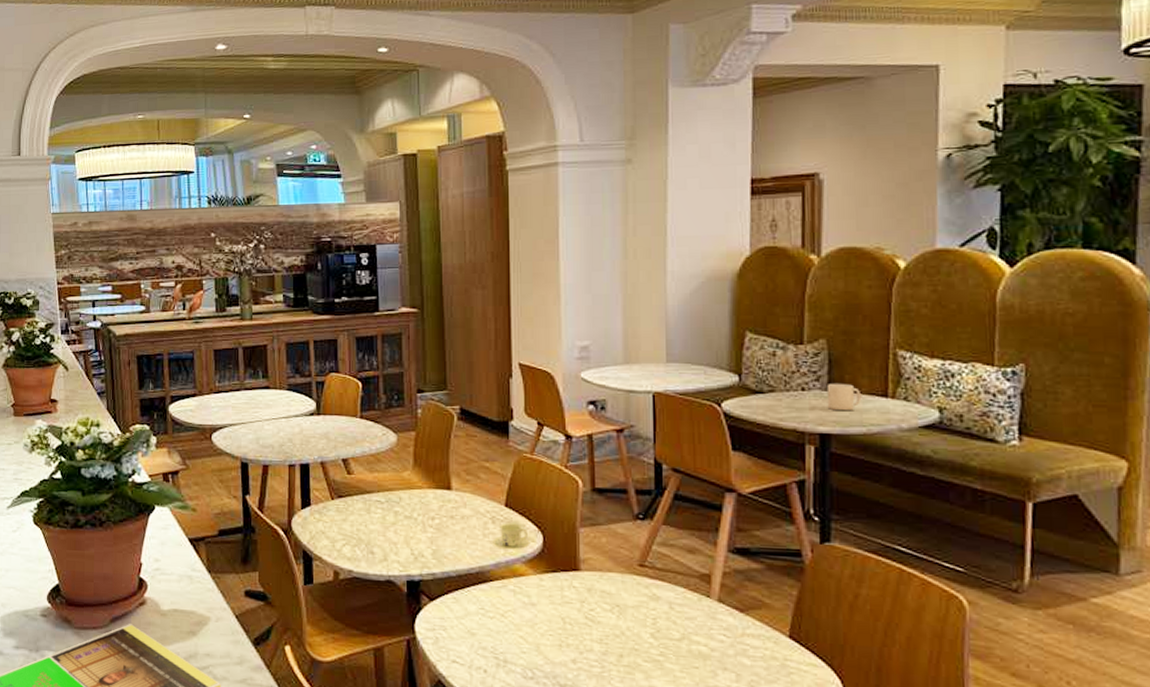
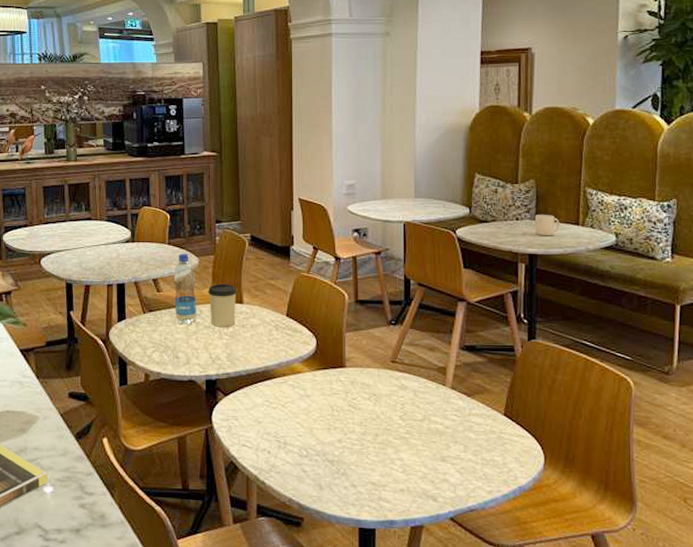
bottle: none [367,428,395,515] -> present [173,253,197,325]
cup: none [409,465,444,519] -> present [208,283,237,328]
cup and saucer: present [493,523,530,550] -> none [276,330,306,352]

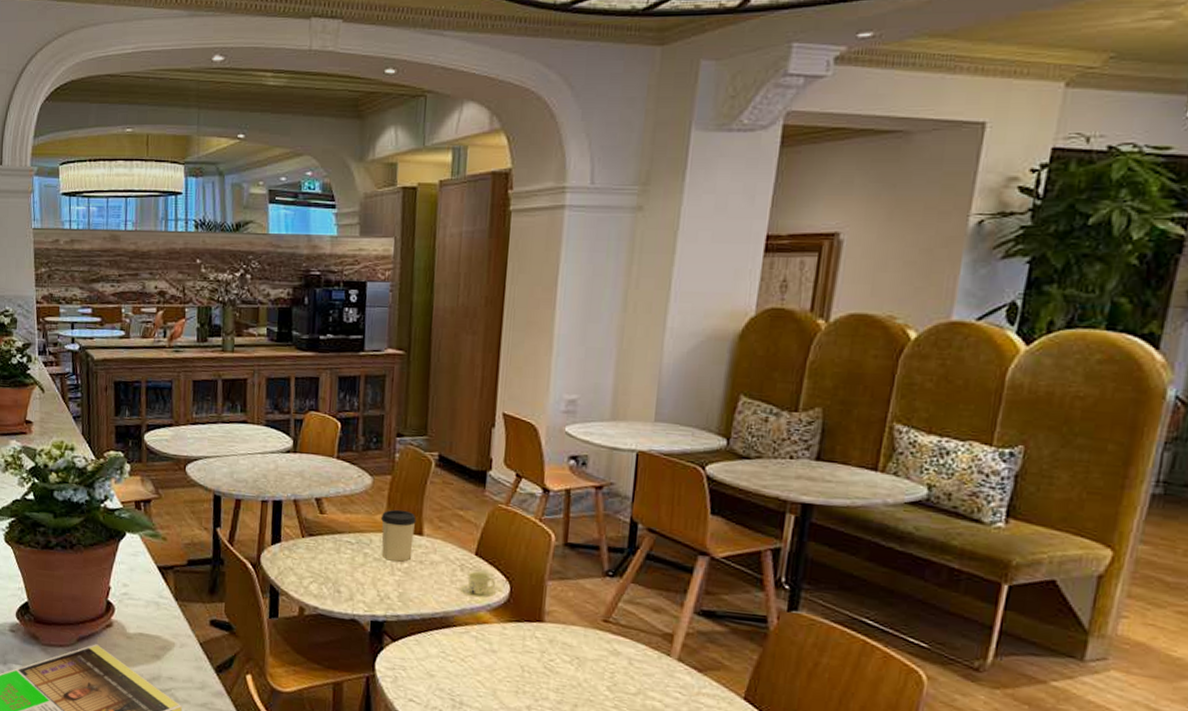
bottle: present [173,253,197,325] -> none [340,470,367,556]
cup and saucer: none [276,330,306,352] -> present [459,571,497,599]
mug: present [534,214,559,236] -> none [813,453,850,483]

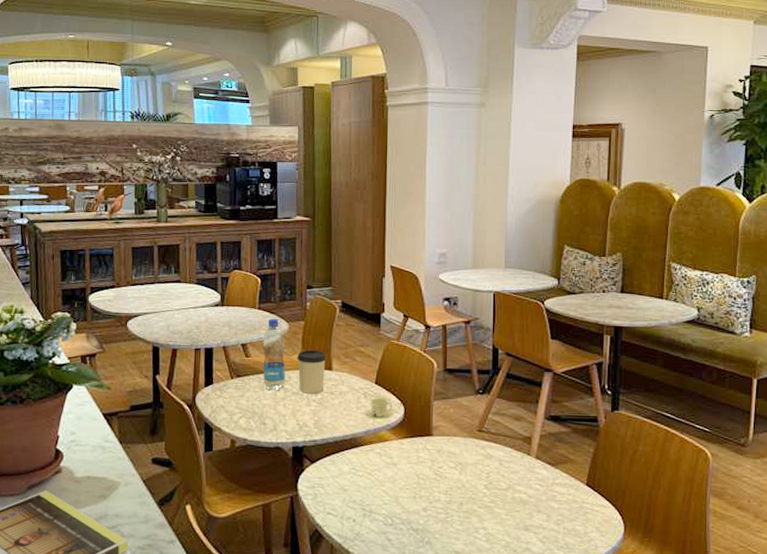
bottle: none [340,470,367,556] -> present [262,318,286,391]

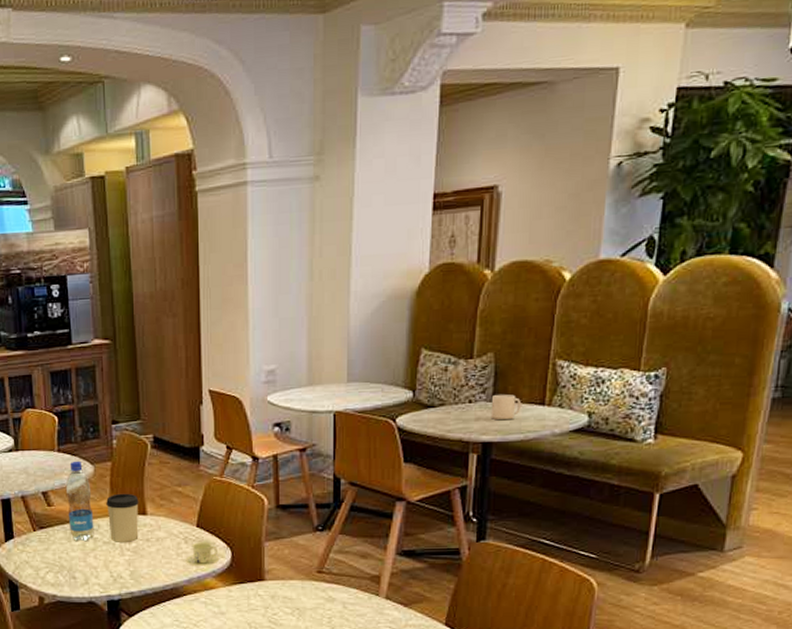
mug: none [620,287,644,309] -> present [490,394,521,421]

